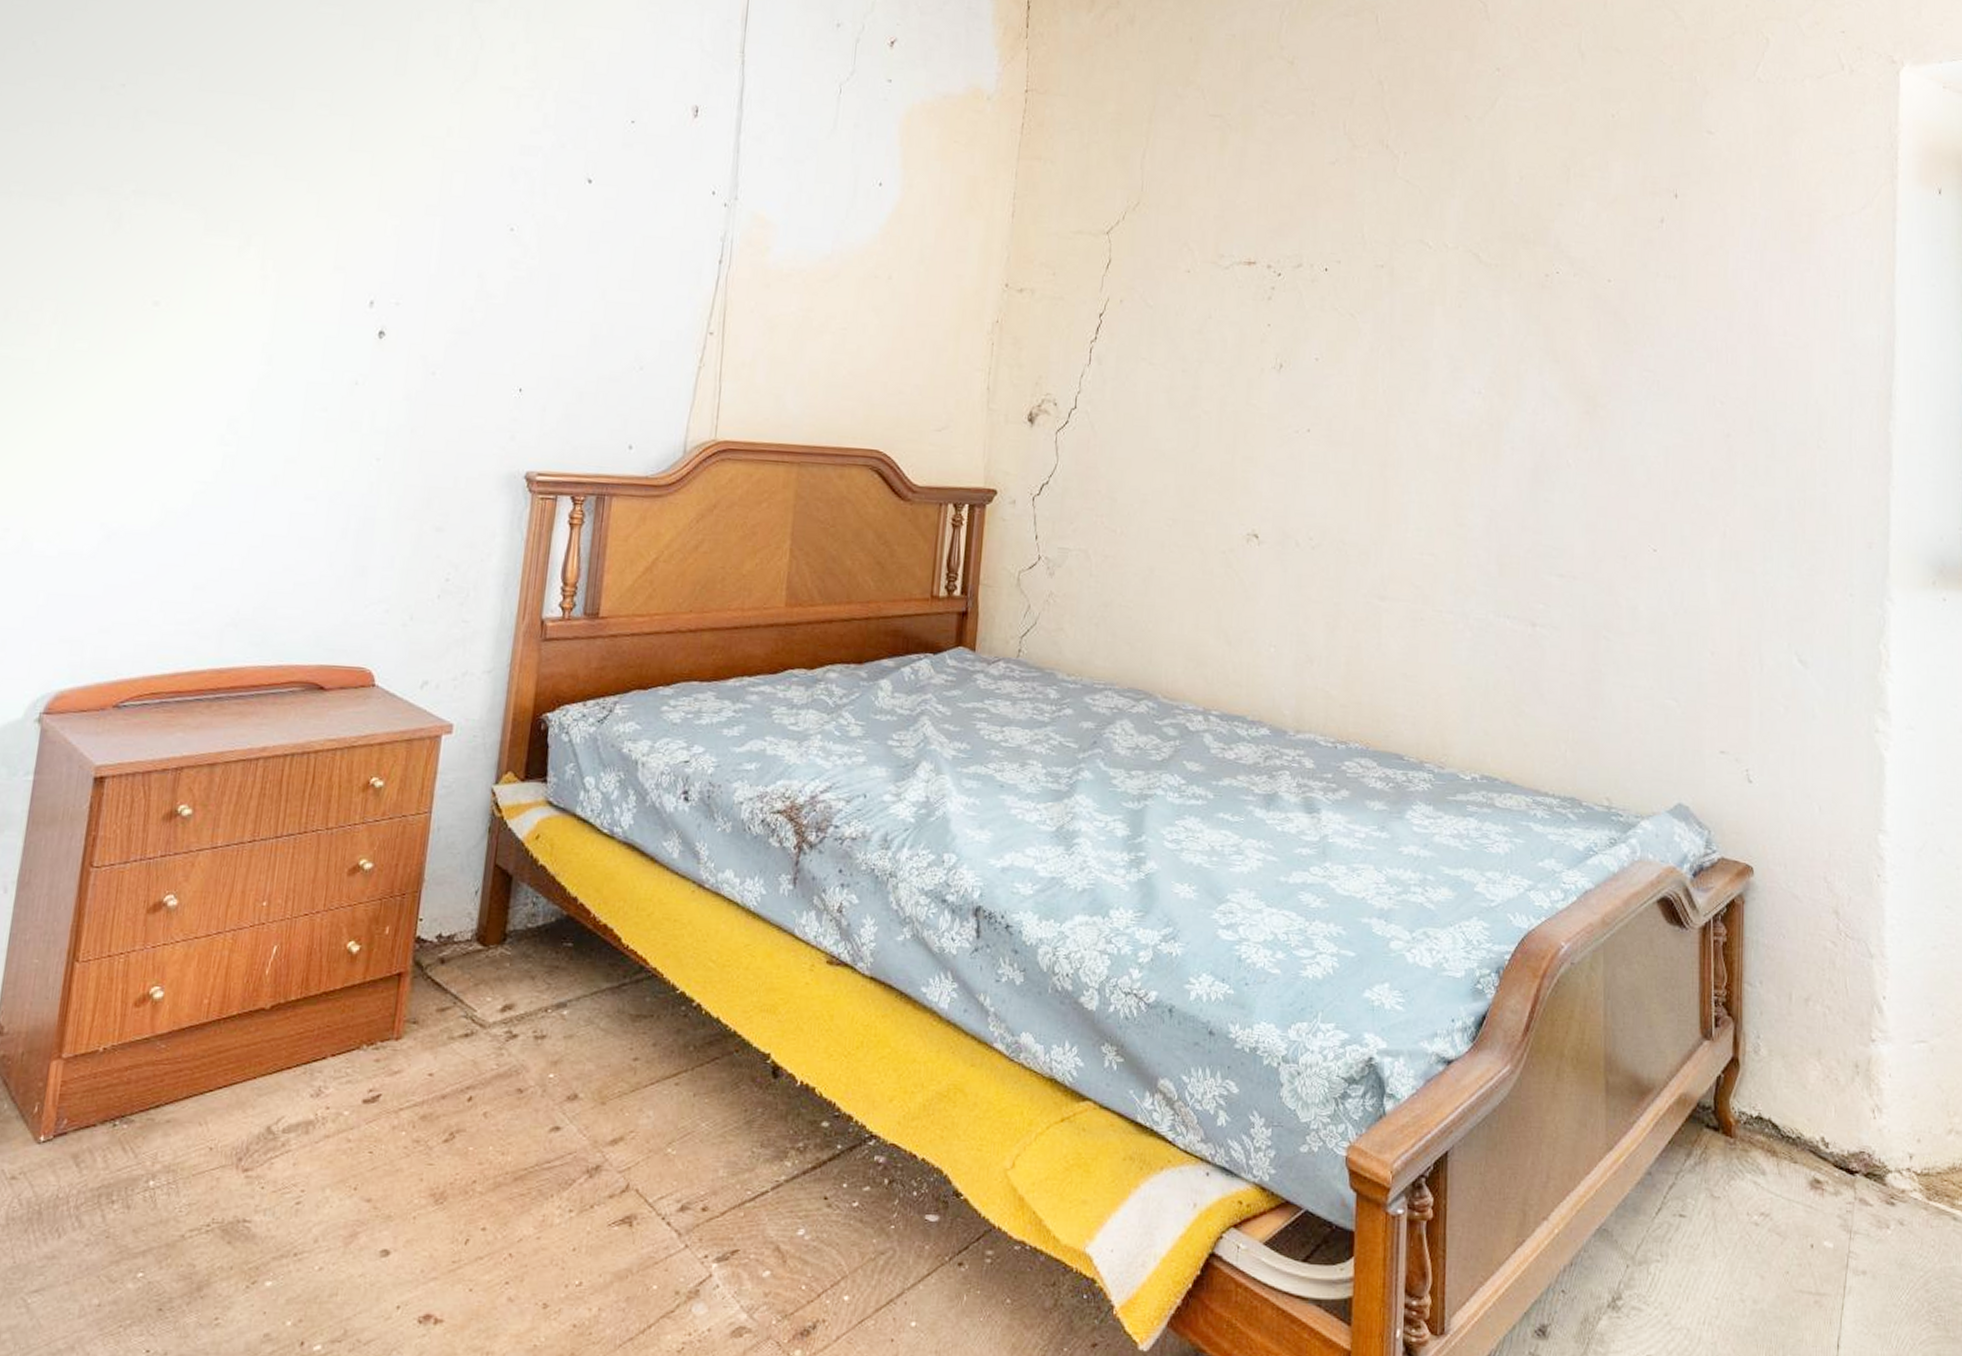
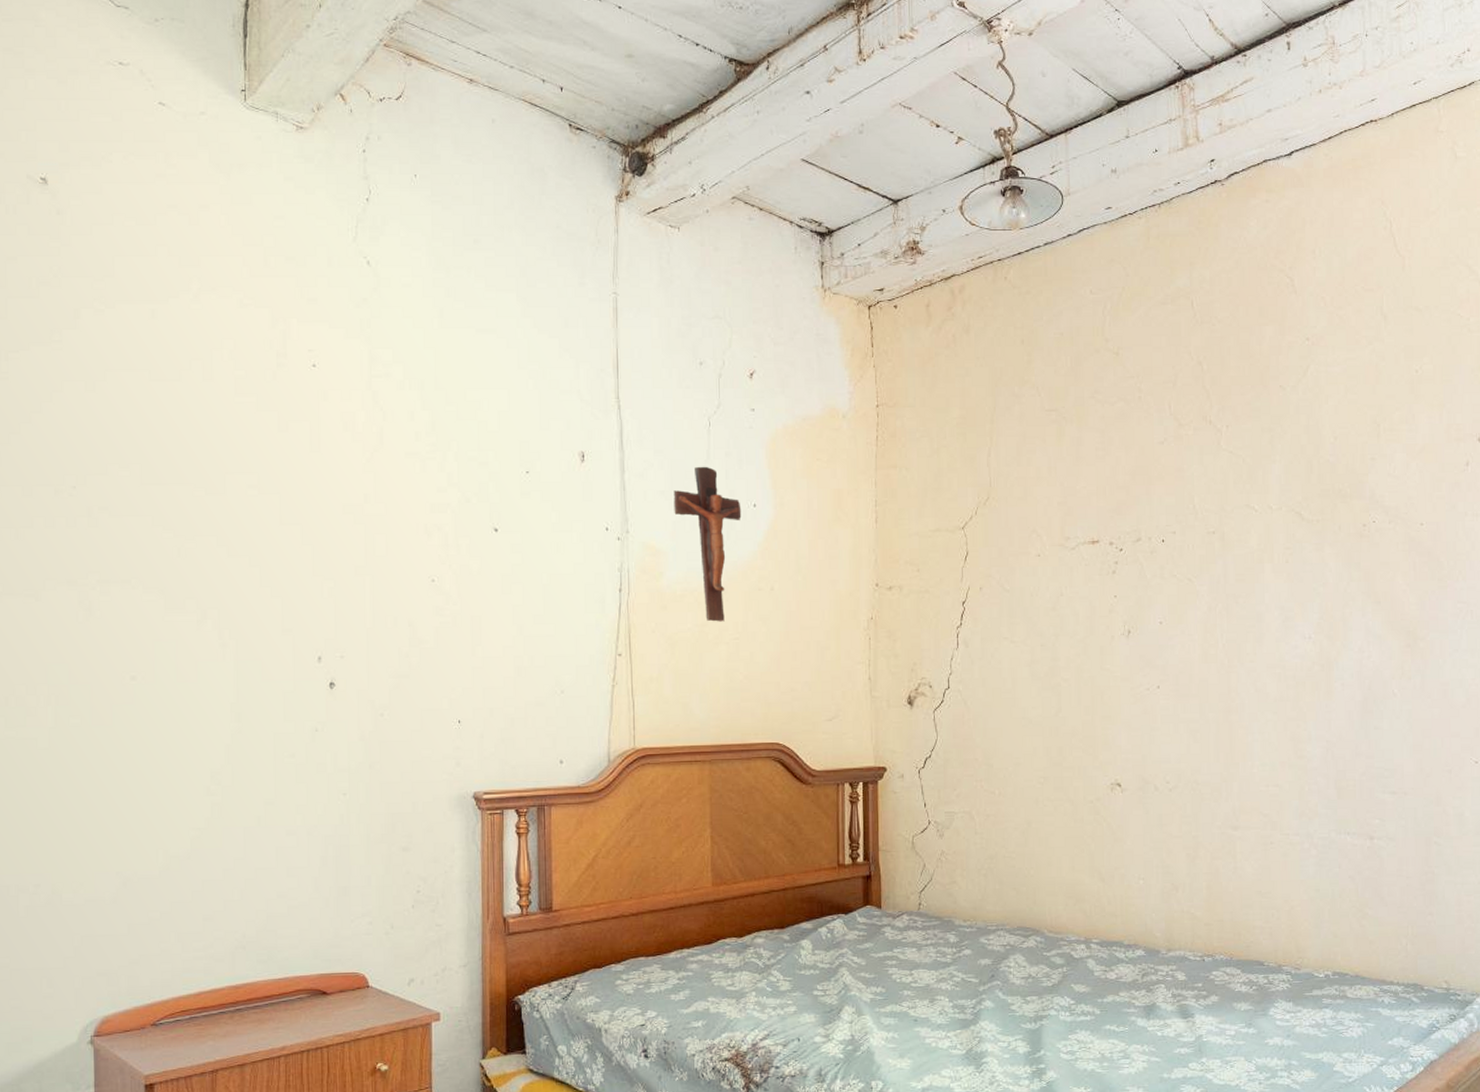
crucifix: none [790,135,866,309] -> present [673,466,742,622]

